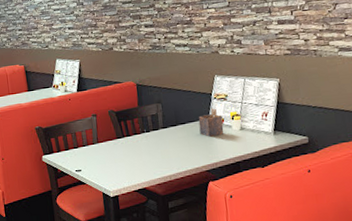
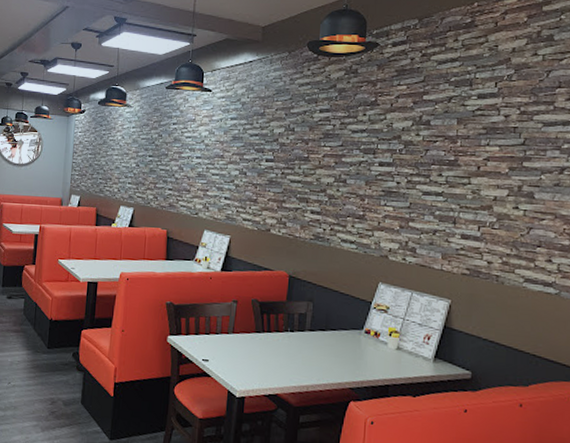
napkin holder: present [198,108,224,137] -> none [350,319,379,351]

